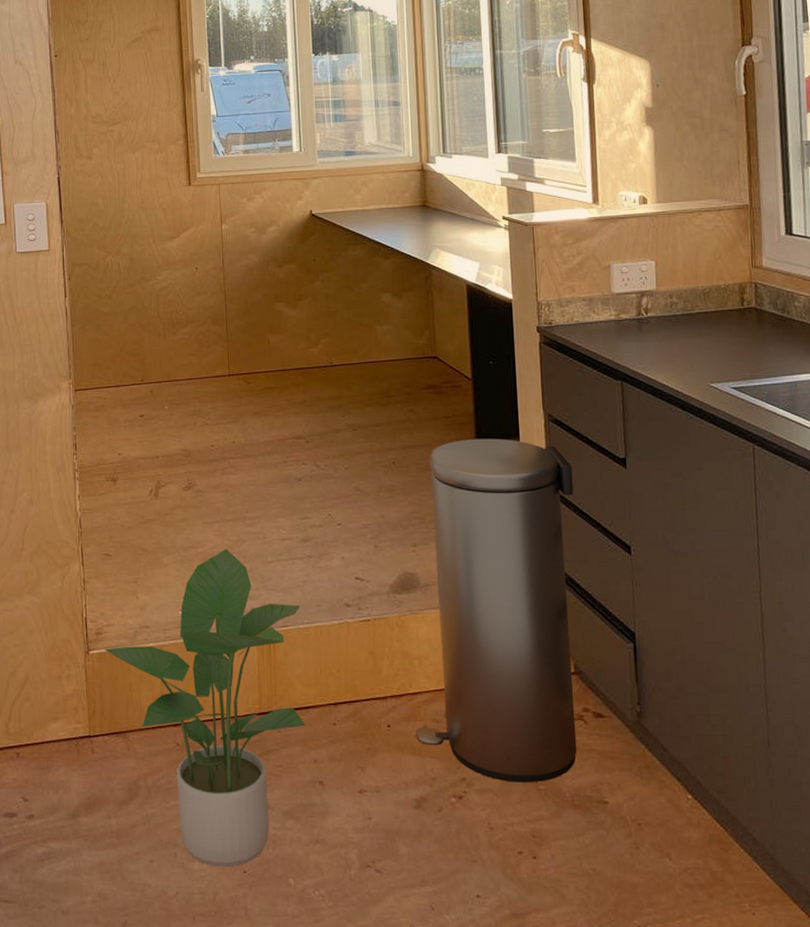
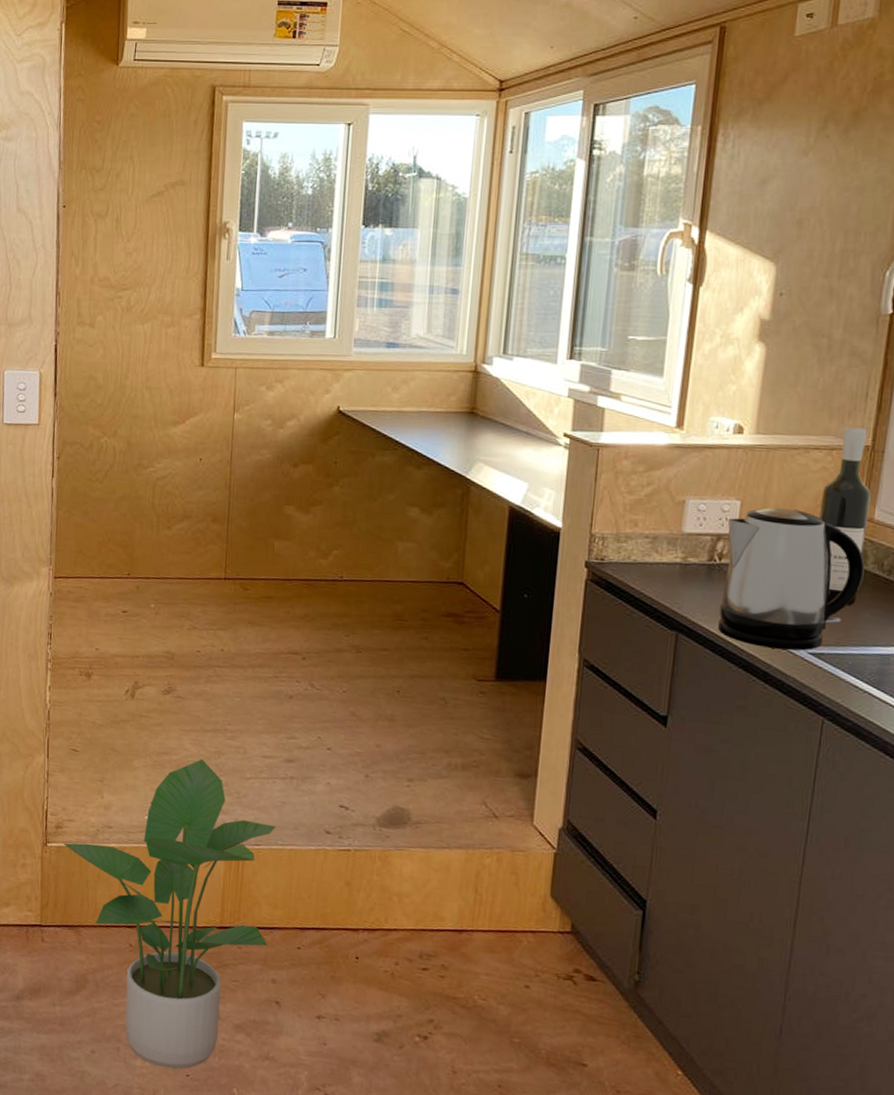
pedal bin: present [416,438,577,783] -> none [385,675,603,1035]
kettle: none [648,263,764,388] -> present [717,507,865,651]
bottle: none [718,189,761,343] -> present [819,426,871,605]

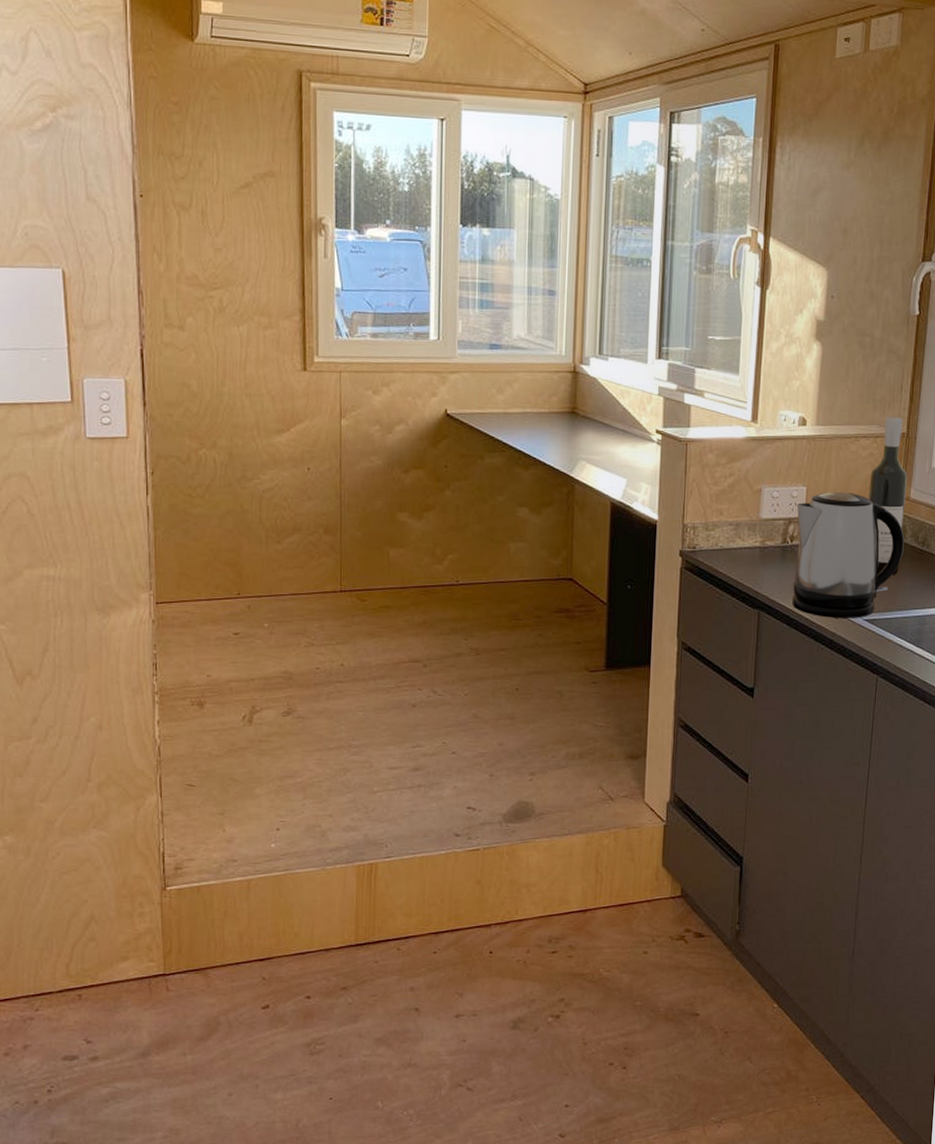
potted plant: present [63,759,277,1069] -> none [184,779,407,1096]

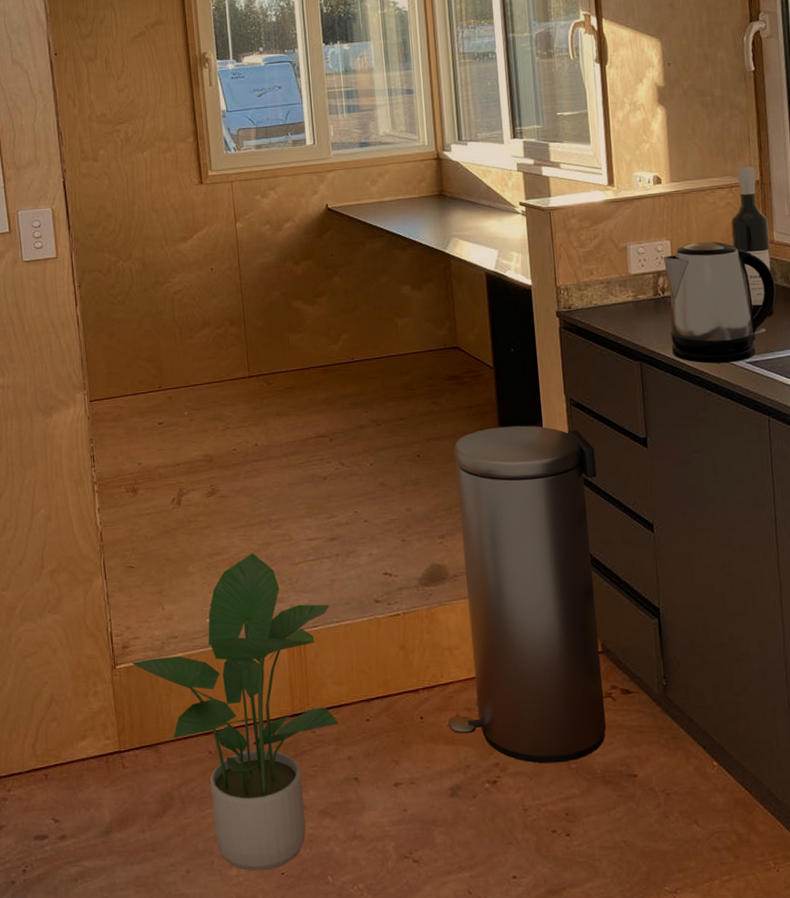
potted plant: none [184,779,407,1096] -> present [132,553,339,872]
pedal bin: none [518,665,700,1000] -> present [448,425,607,764]

